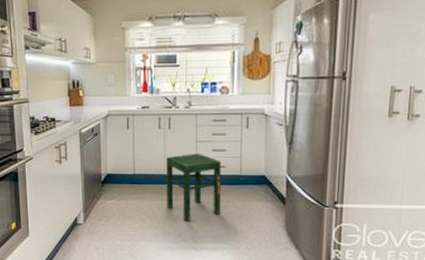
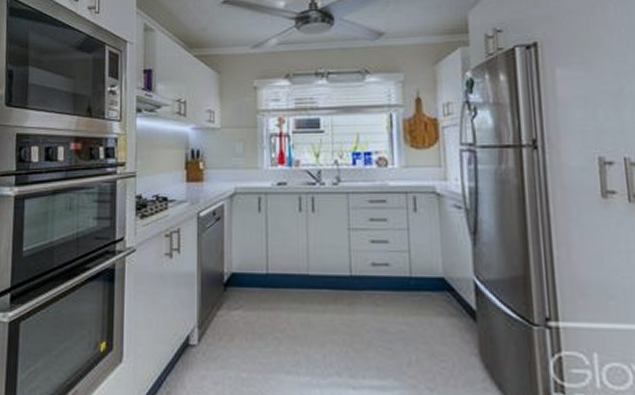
stool: present [167,153,221,221] -> none [310,245,386,344]

